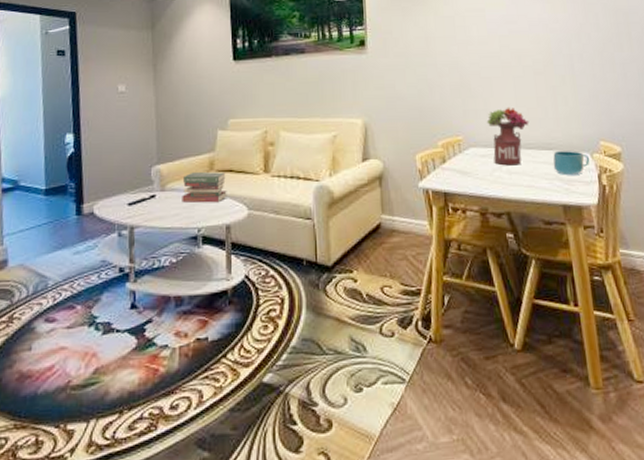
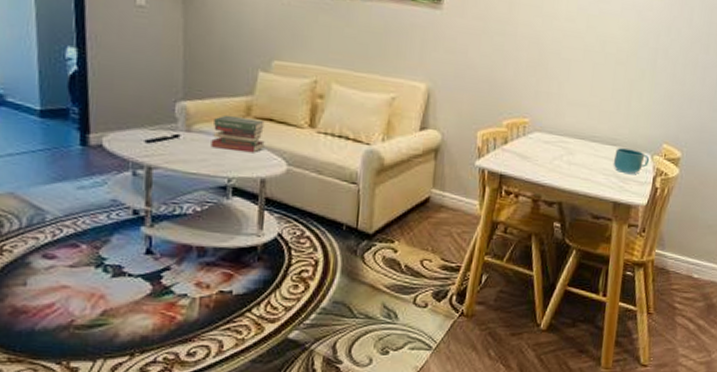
flower arrangement: present [486,107,530,166] -> none [556,94,600,157]

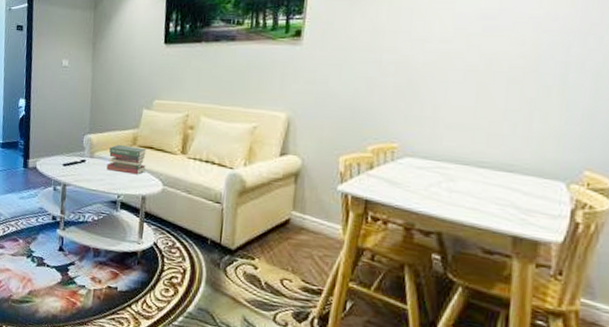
cup: present [613,148,649,174] -> none [509,175,563,205]

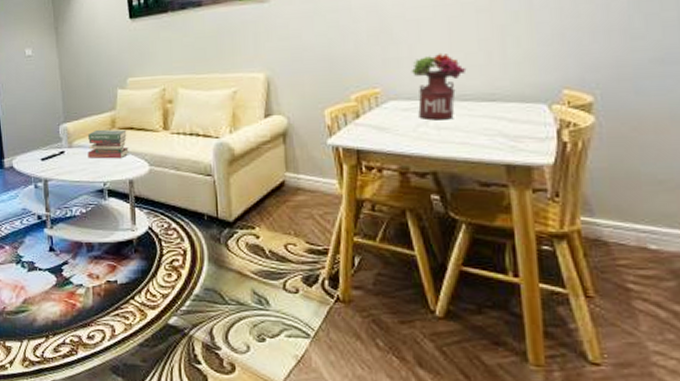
flower arrangement: none [431,117,489,184] -> present [411,53,467,120]

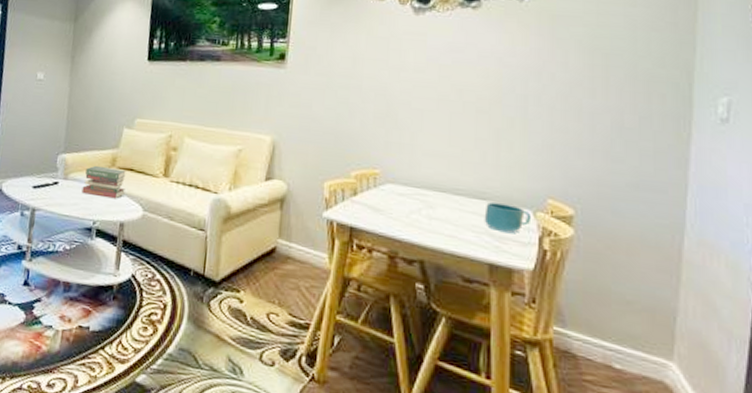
flower arrangement: present [411,53,467,120] -> none [410,145,462,211]
cup: none [495,102,546,130] -> present [484,202,530,233]

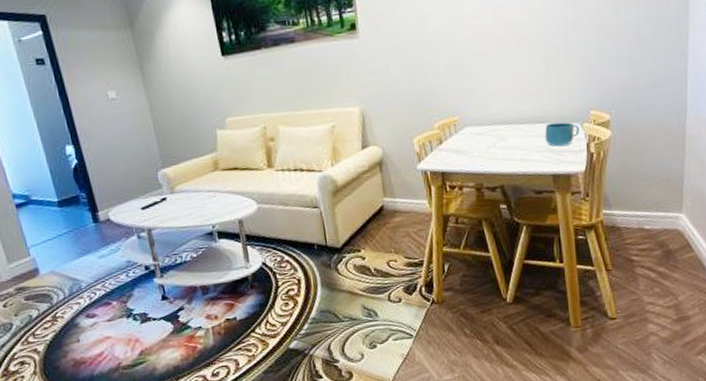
books: present [81,165,126,199] -> none [190,170,236,203]

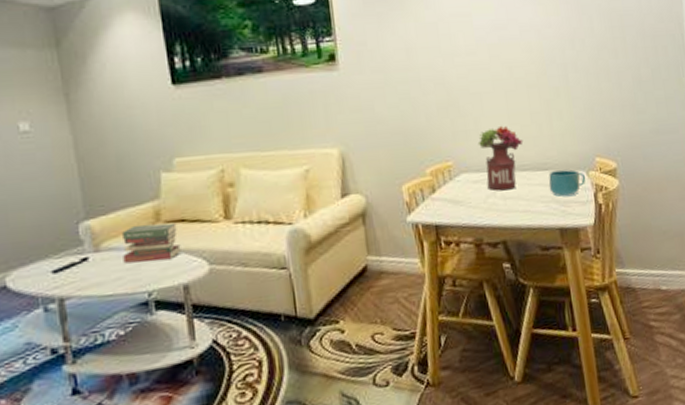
books: none [190,170,236,203] -> present [122,222,181,264]
flower arrangement: none [481,83,523,142] -> present [478,125,524,191]

